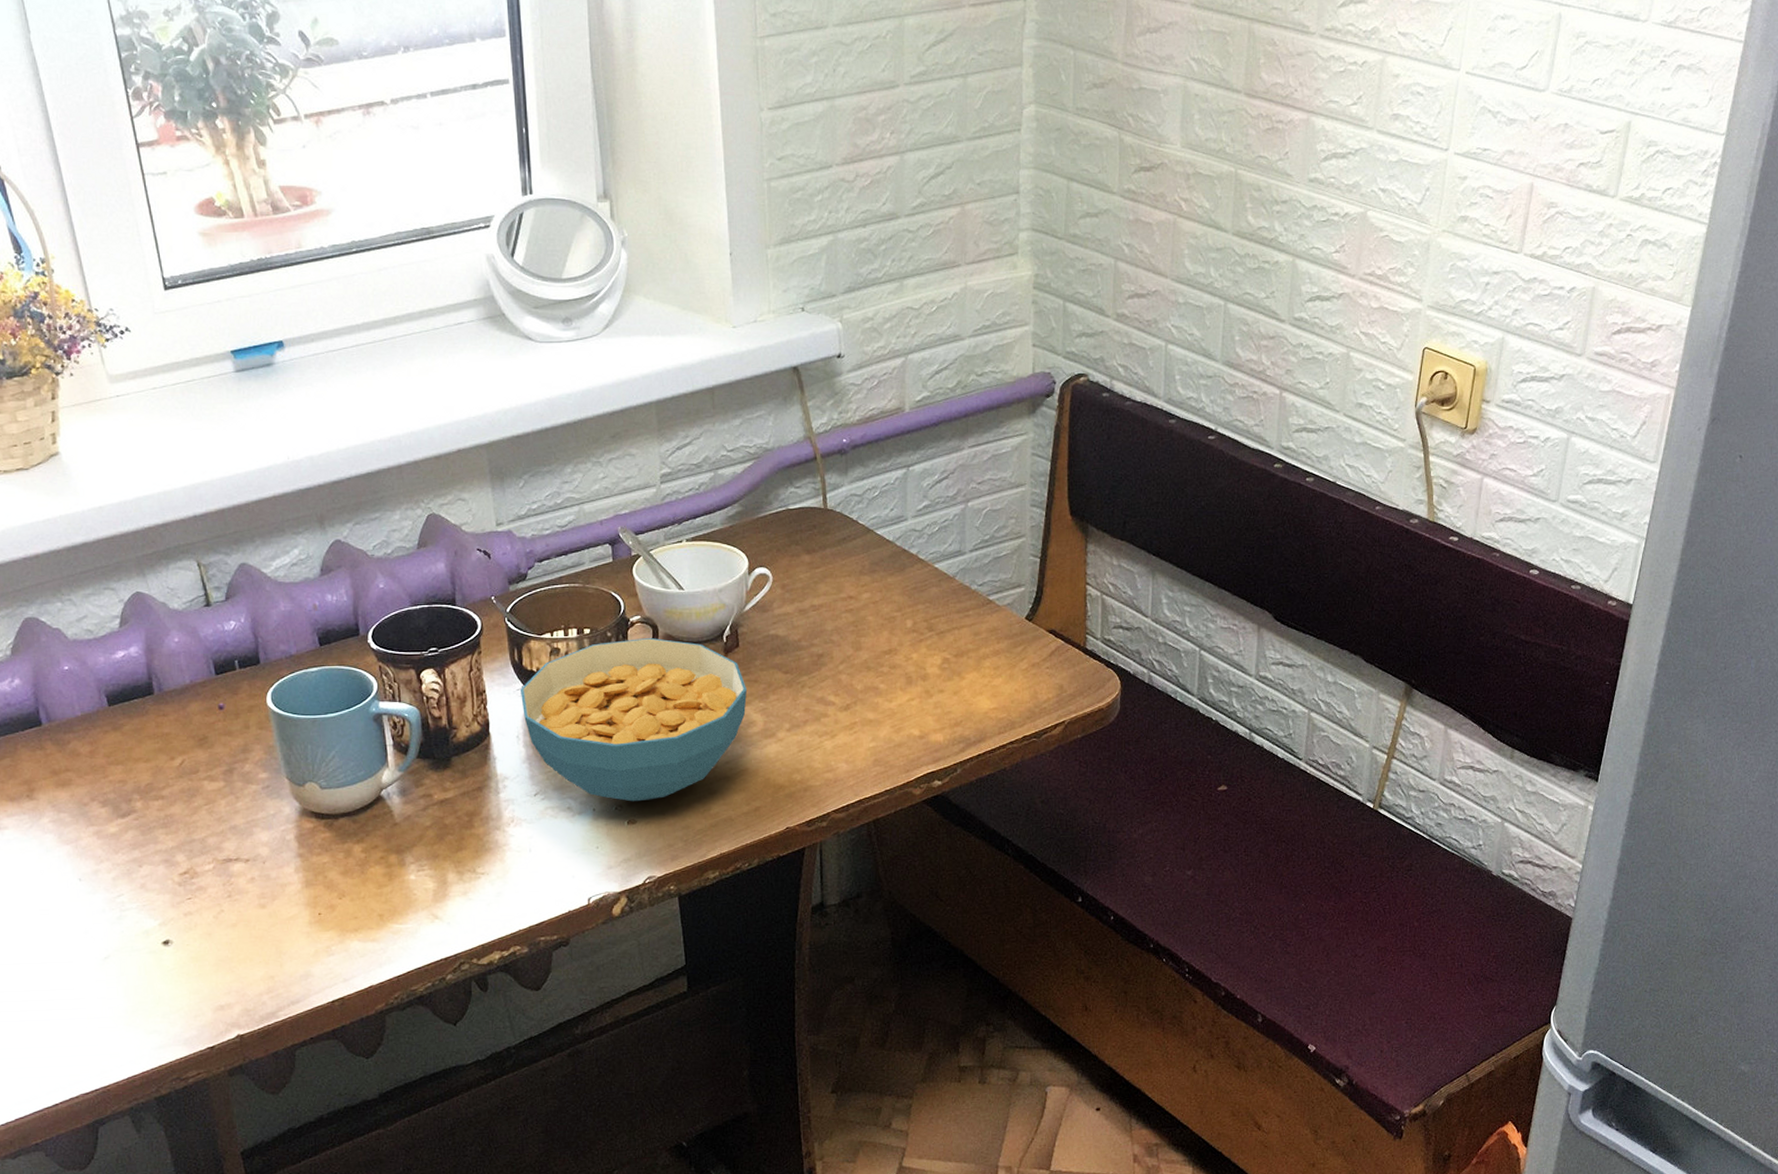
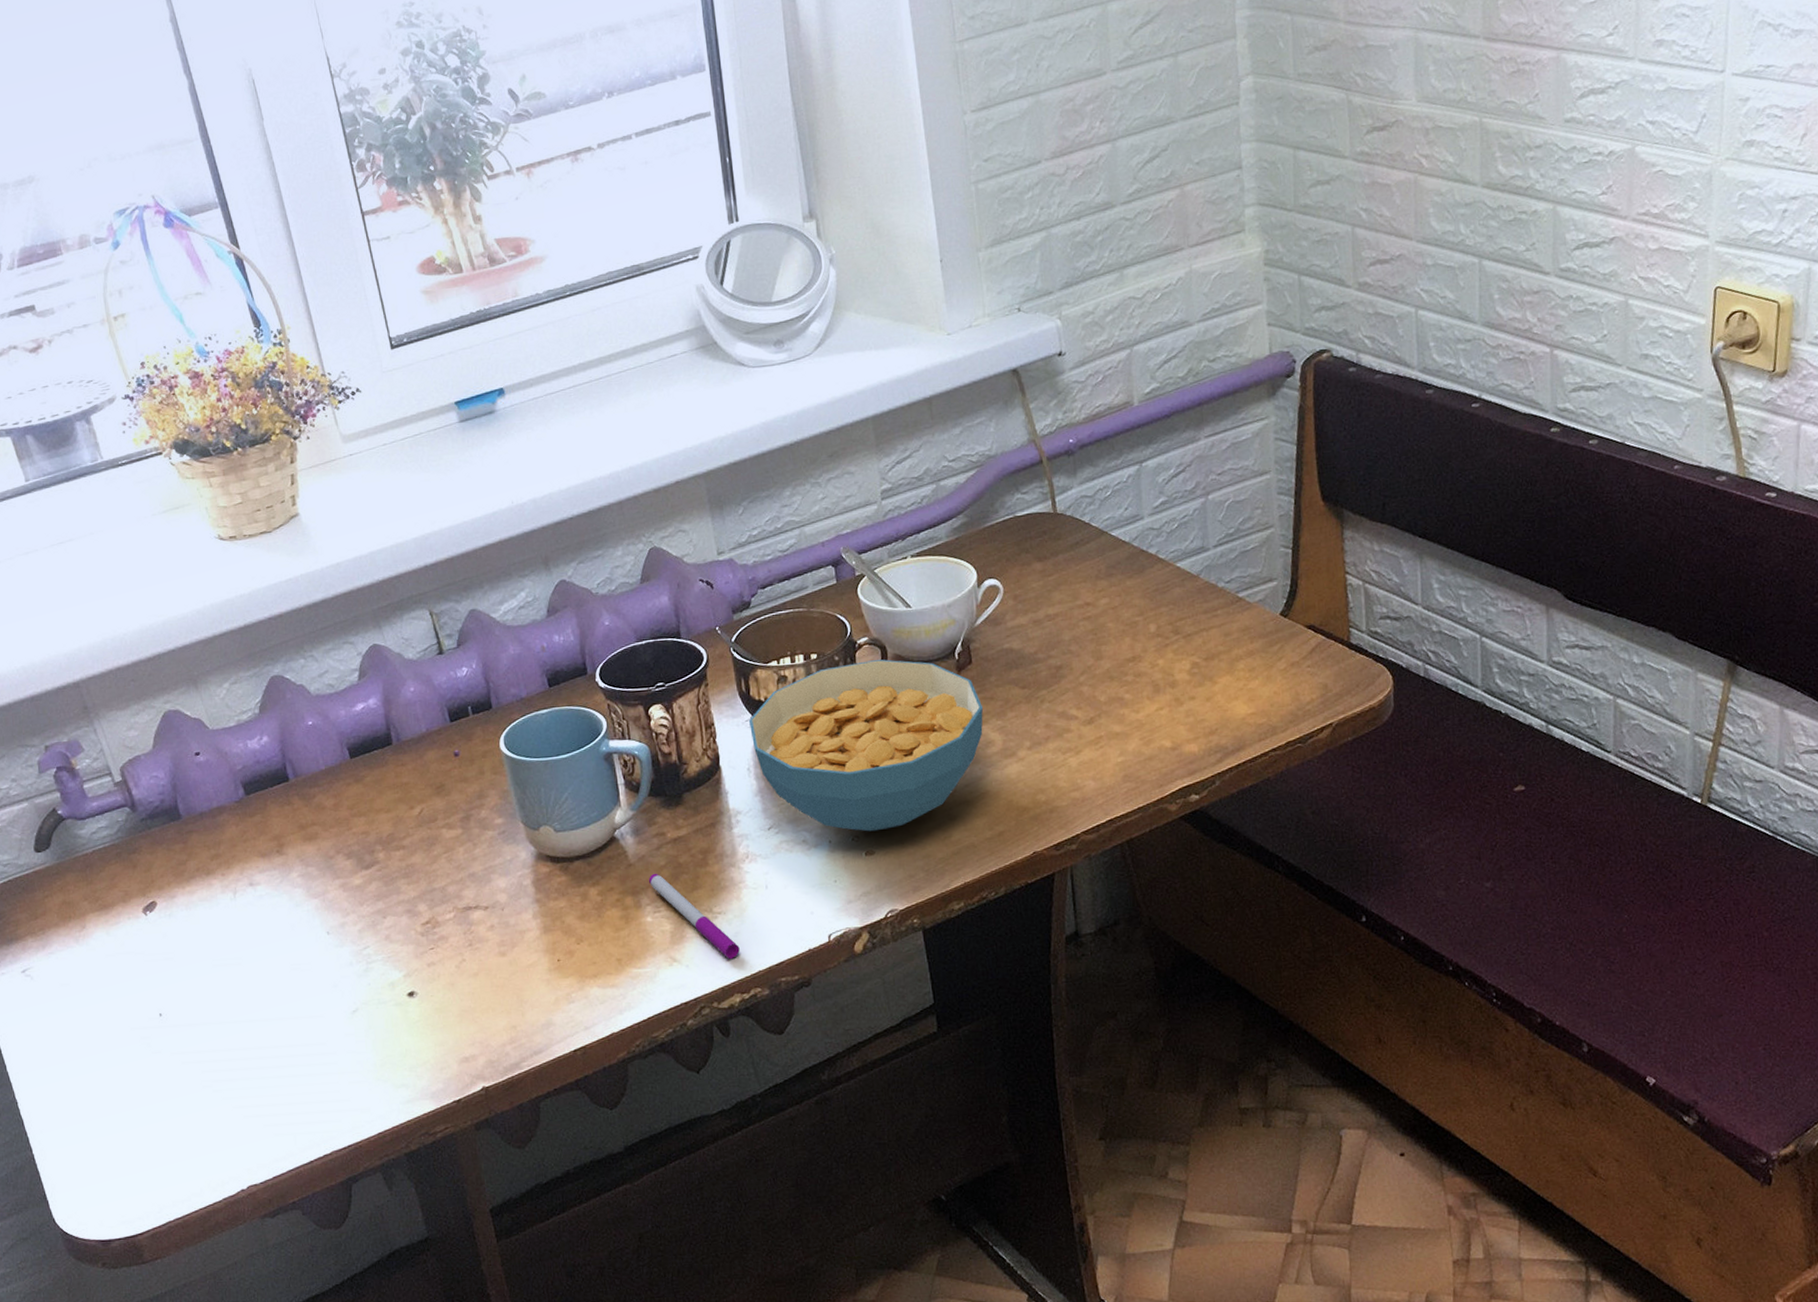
pen: none [413,833,501,919] -> present [648,873,740,960]

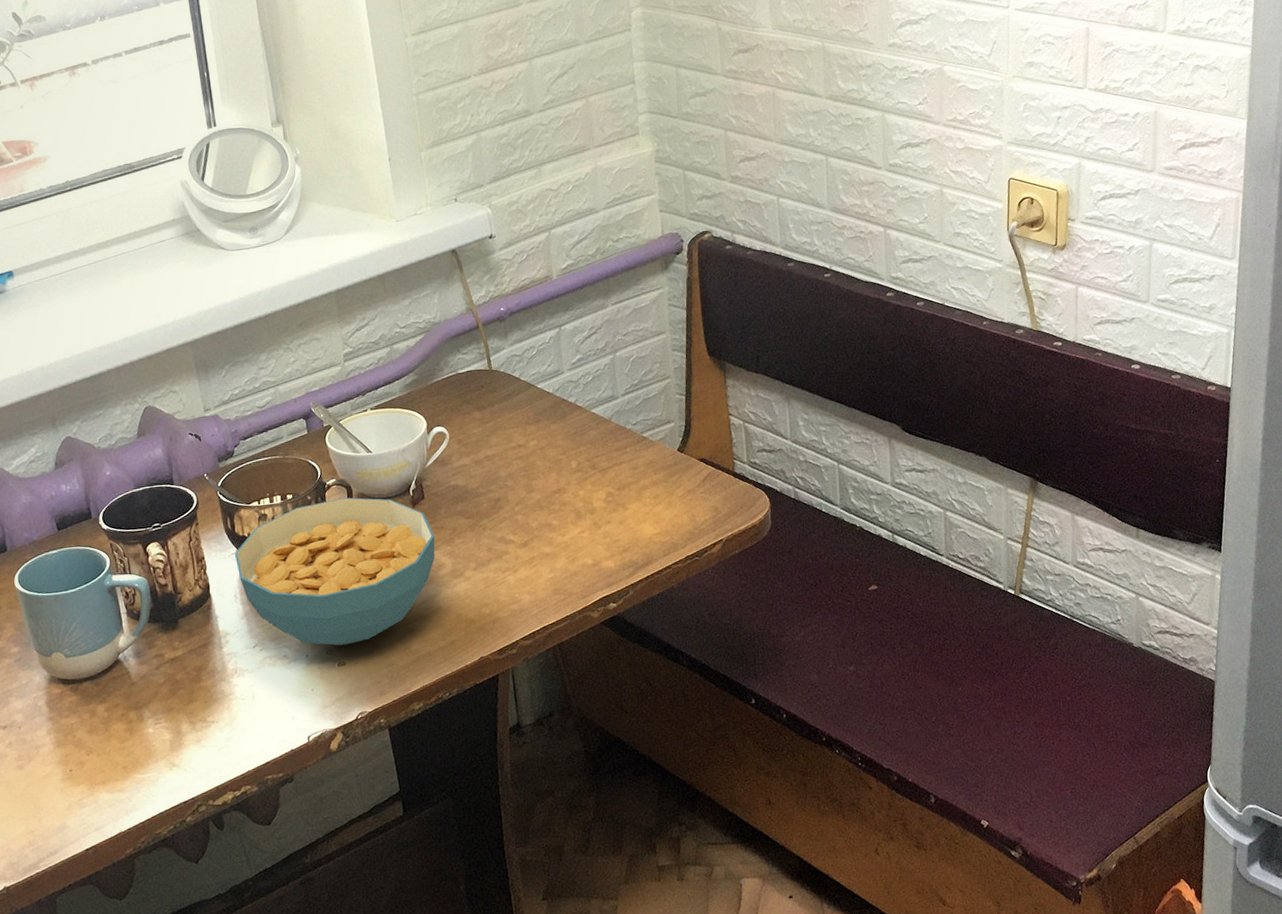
pen: present [648,873,740,960] -> none [149,689,231,762]

